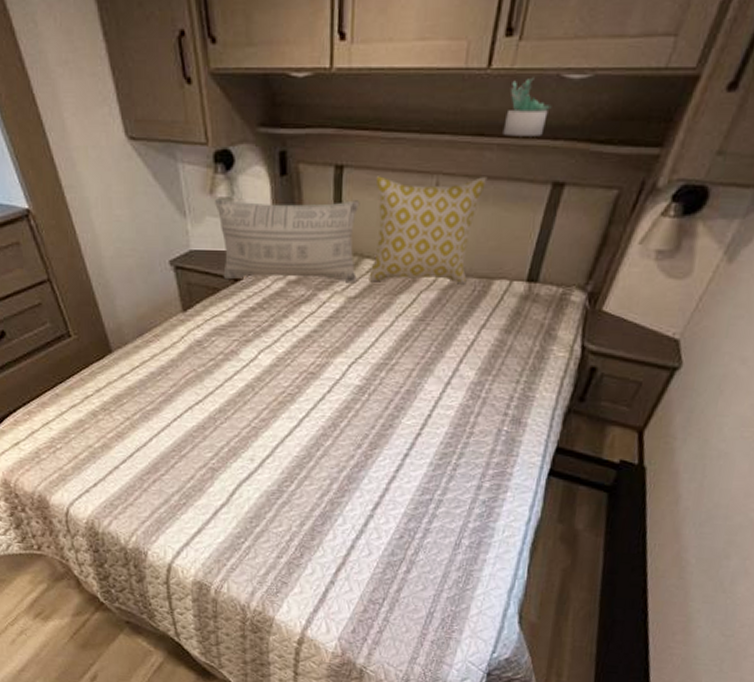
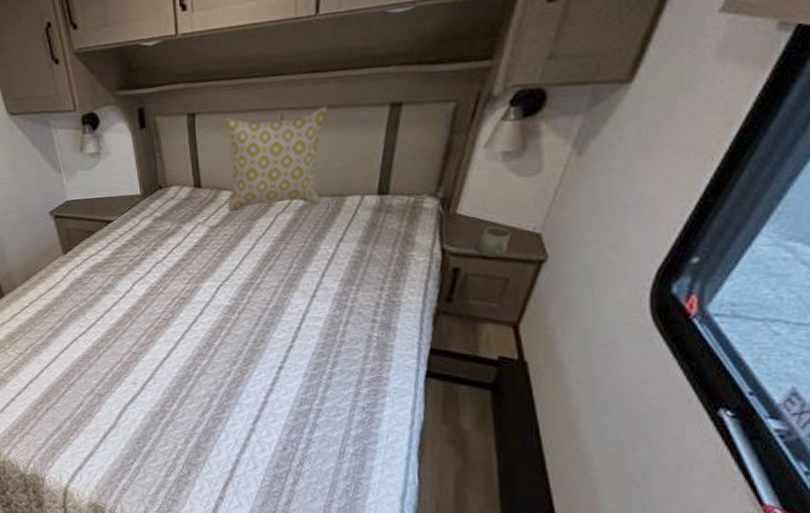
pillow: present [215,198,360,283] -> none [85,141,216,223]
succulent plant: present [503,77,552,136] -> none [337,16,380,69]
mug: none [615,328,652,360] -> present [476,226,511,258]

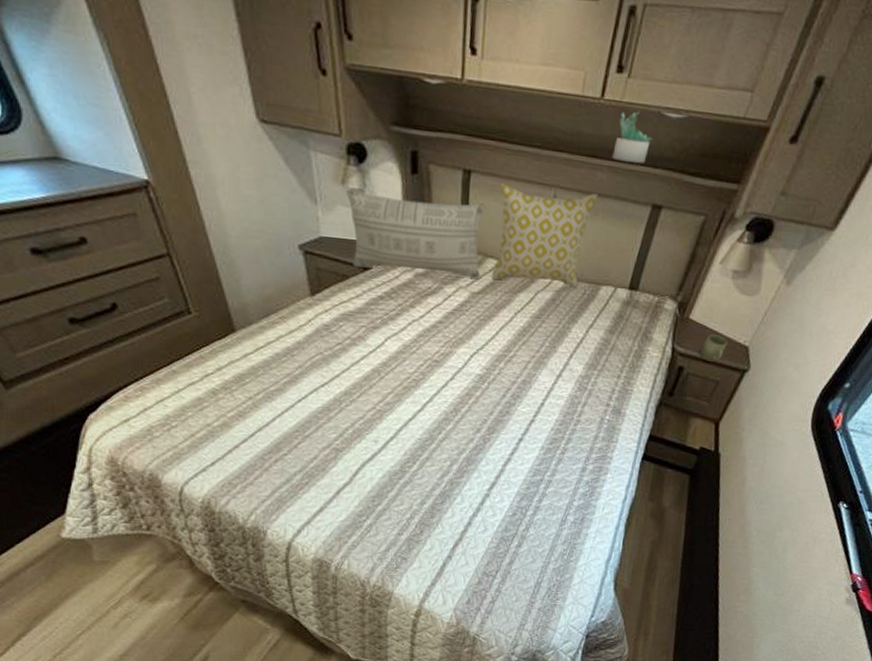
pillow: none [85,141,216,223] -> present [347,189,486,280]
succulent plant: none [337,16,380,69] -> present [612,111,653,164]

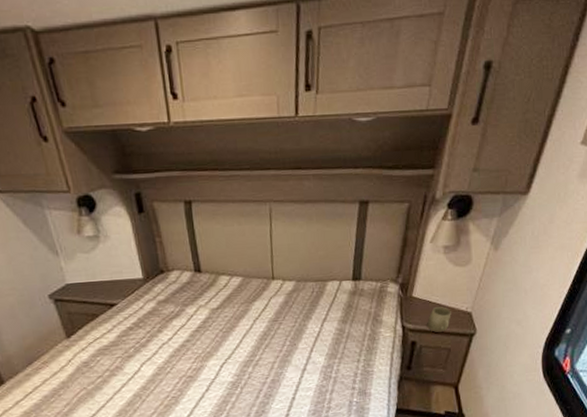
pillow: present [347,189,486,280] -> none [83,228,216,306]
pillow: present [491,183,598,287] -> none [220,201,310,295]
succulent plant: present [612,111,653,164] -> none [315,121,349,168]

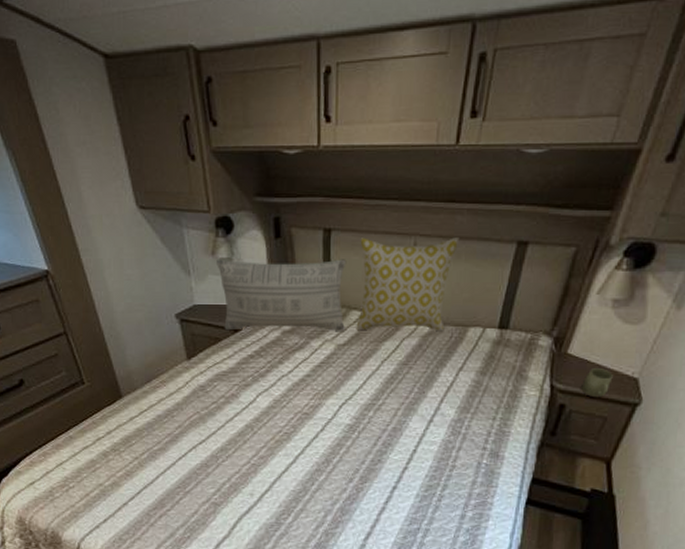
pillow: none [83,228,216,306] -> present [217,259,347,332]
pillow: none [220,201,310,295] -> present [356,237,460,331]

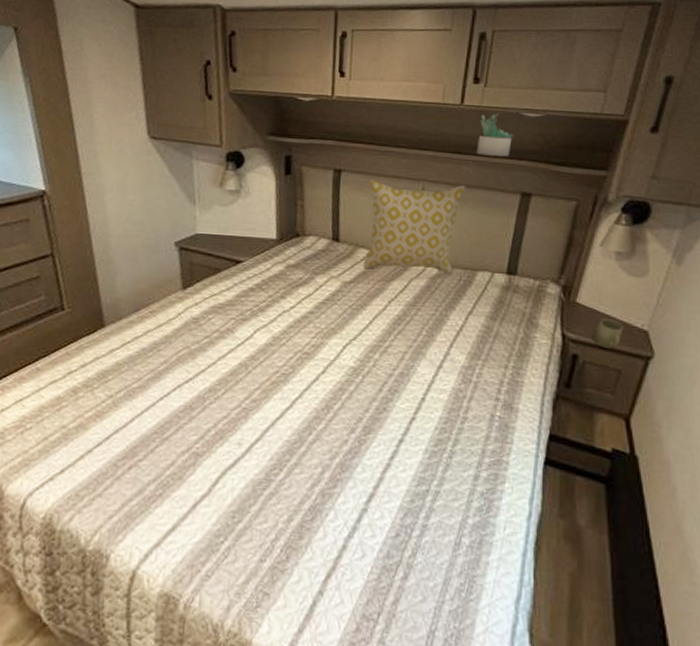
pillow: present [217,259,347,332] -> none [224,190,356,269]
succulent plant: none [471,152,514,202] -> present [476,113,515,157]

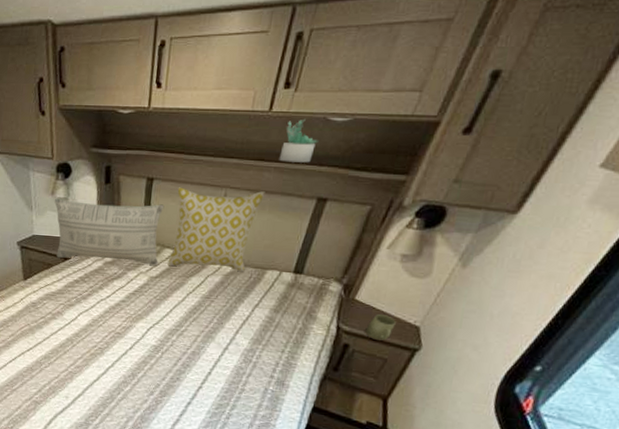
pillow: none [224,190,356,269] -> present [55,198,165,266]

